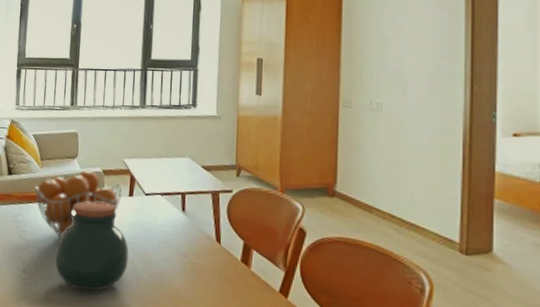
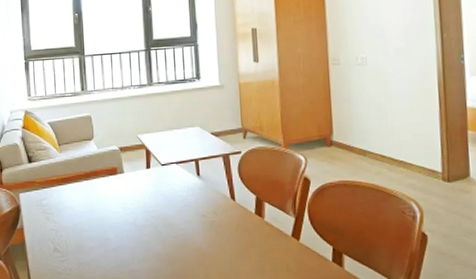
fruit basket: present [35,170,123,239] -> none [56,150,140,216]
jar: present [55,202,129,291] -> none [83,177,153,259]

